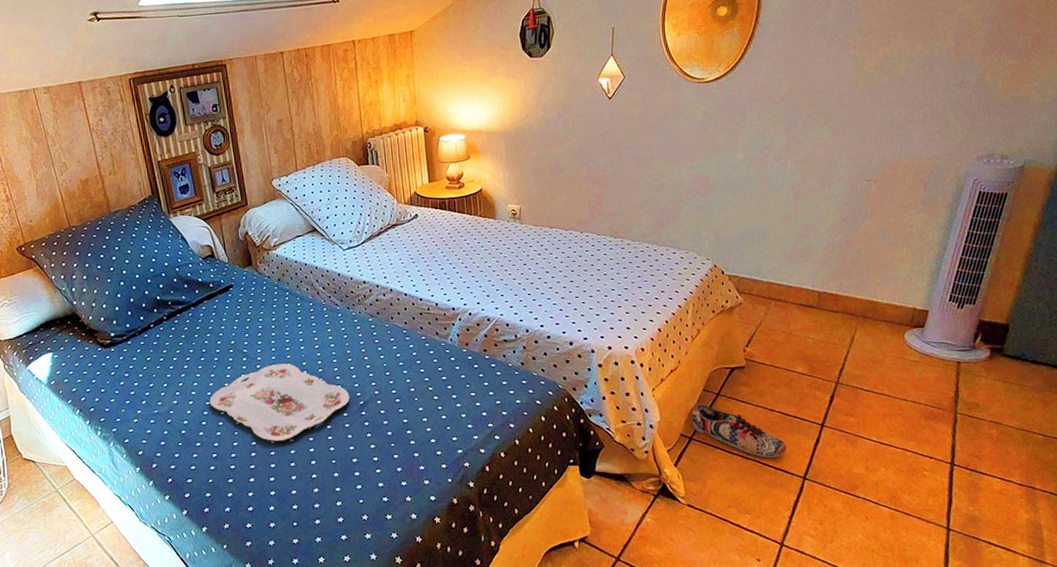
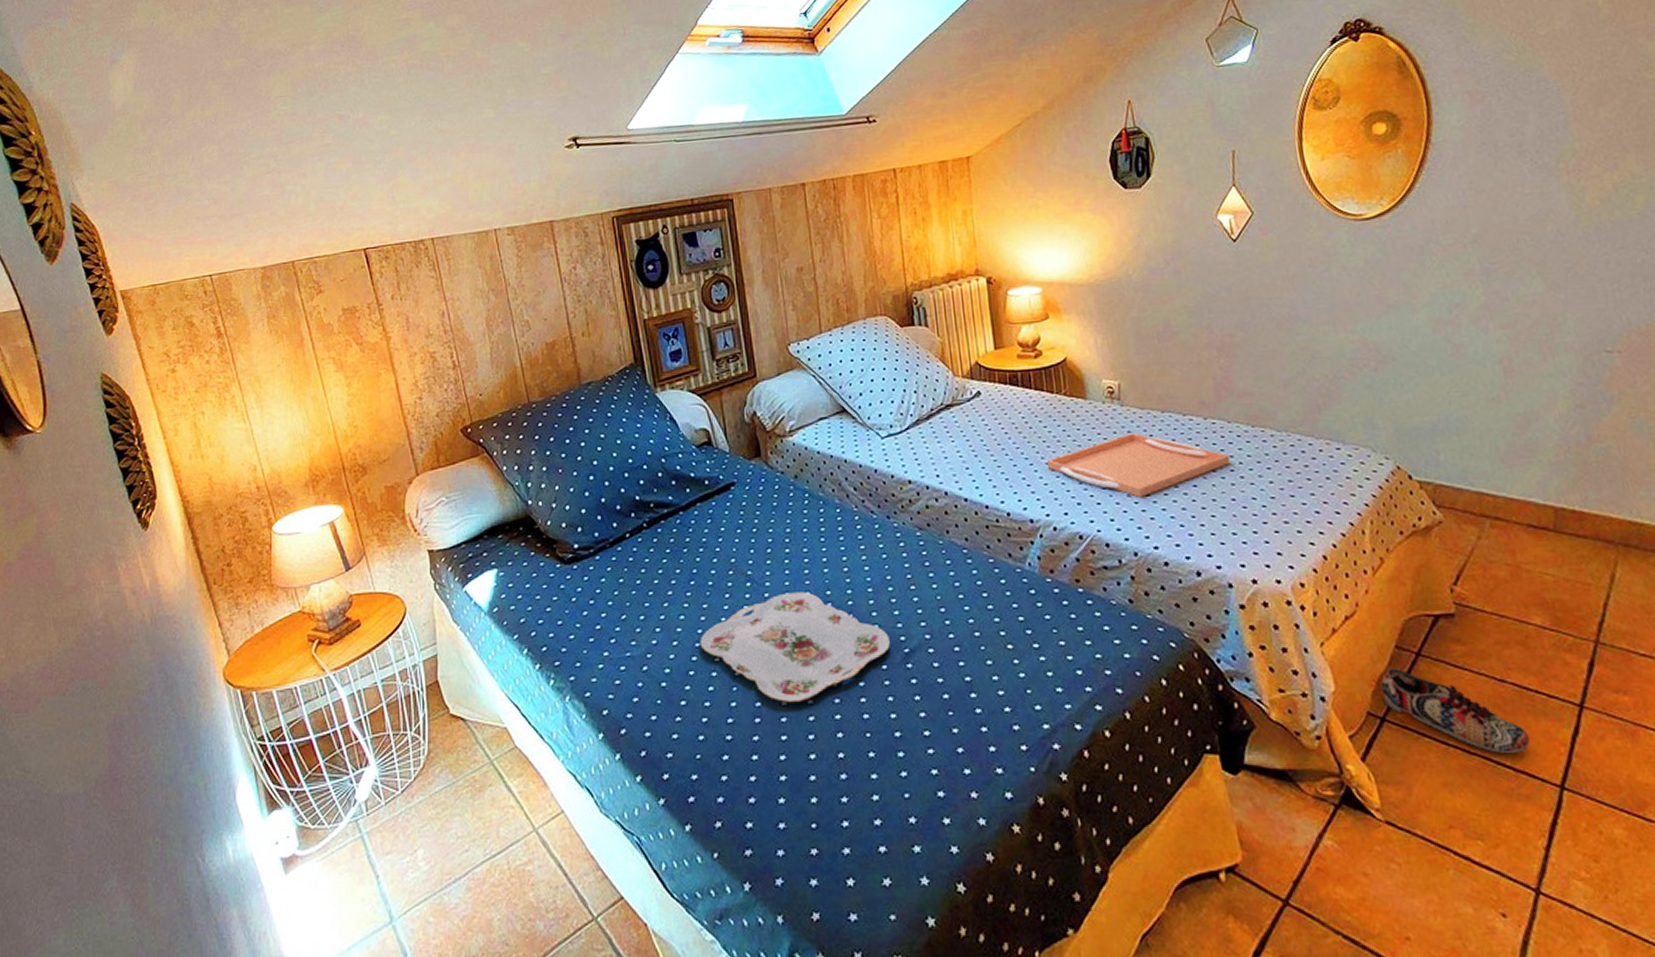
serving tray: none [465,243,598,290] -> present [1046,433,1230,497]

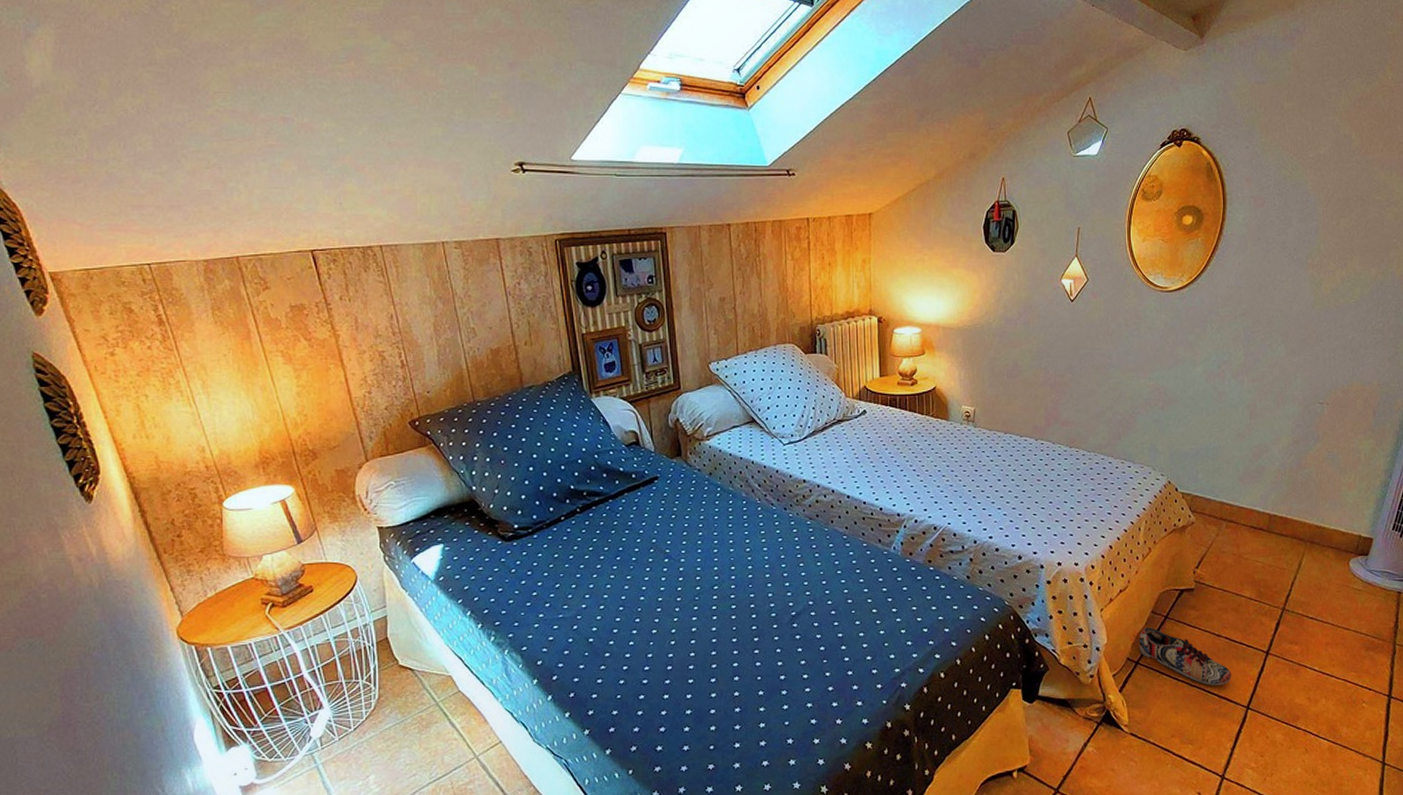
serving tray: present [700,591,890,703] -> none [623,567,780,654]
serving tray: present [1046,433,1230,497] -> none [913,449,1052,499]

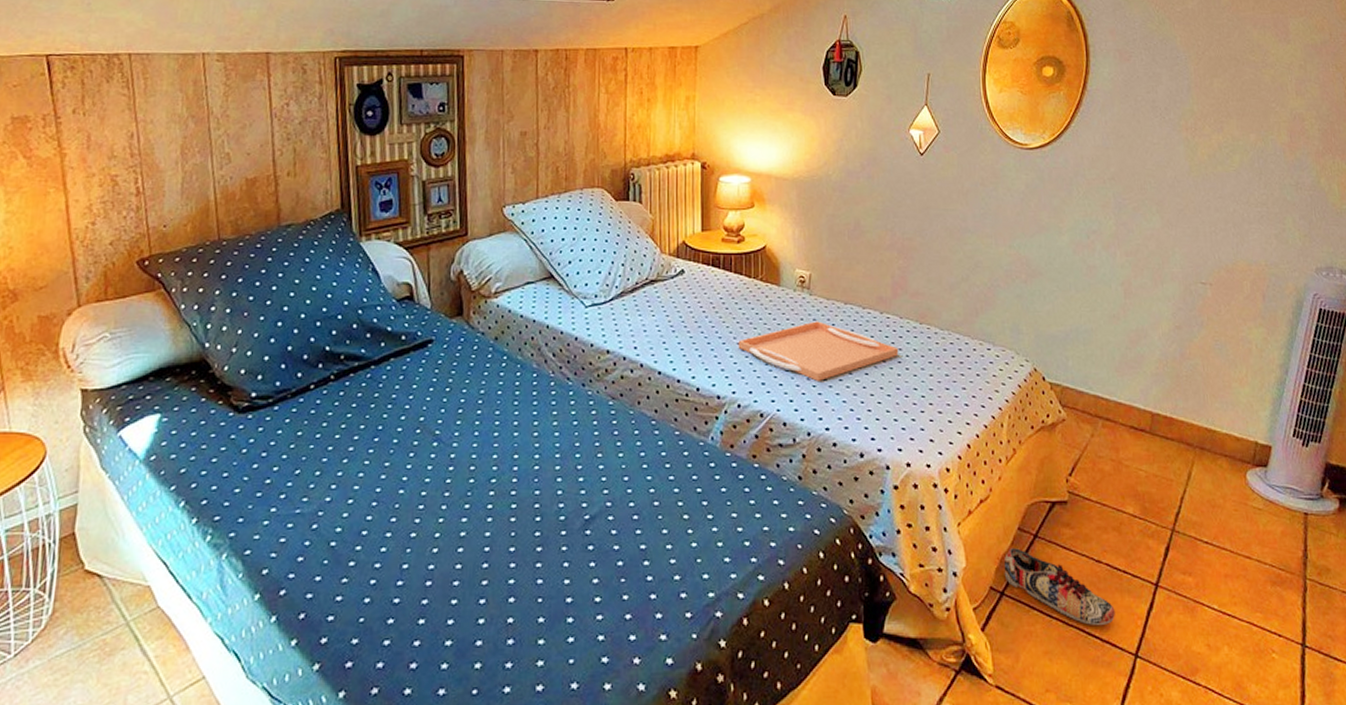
serving tray: none [913,449,1052,499] -> present [738,321,899,381]

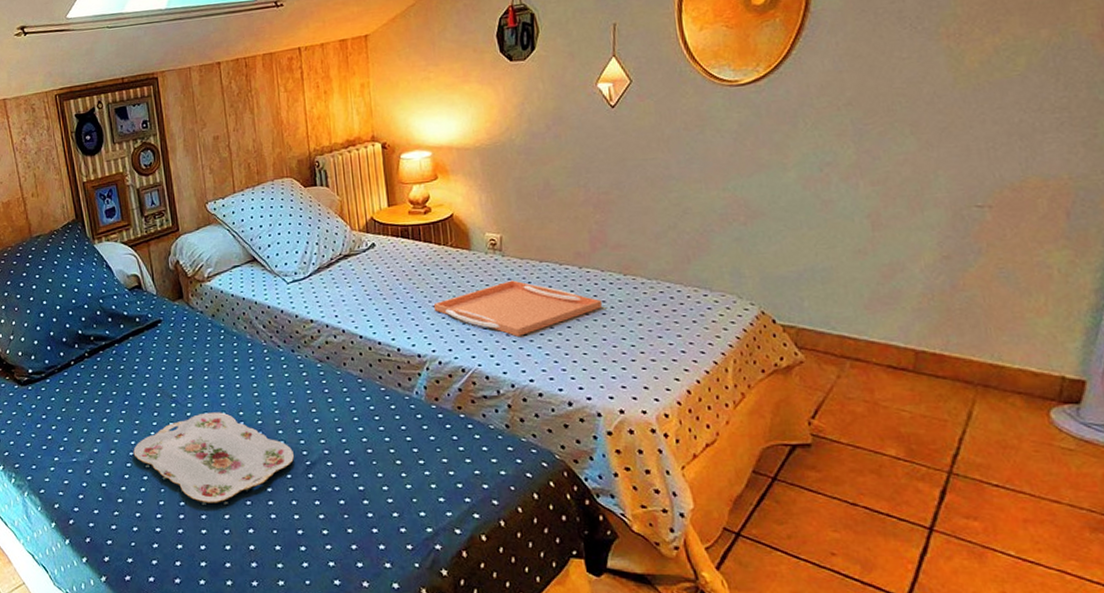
serving tray: none [377,454,571,567] -> present [133,412,294,503]
shoe: present [1003,548,1115,626] -> none [737,491,879,569]

